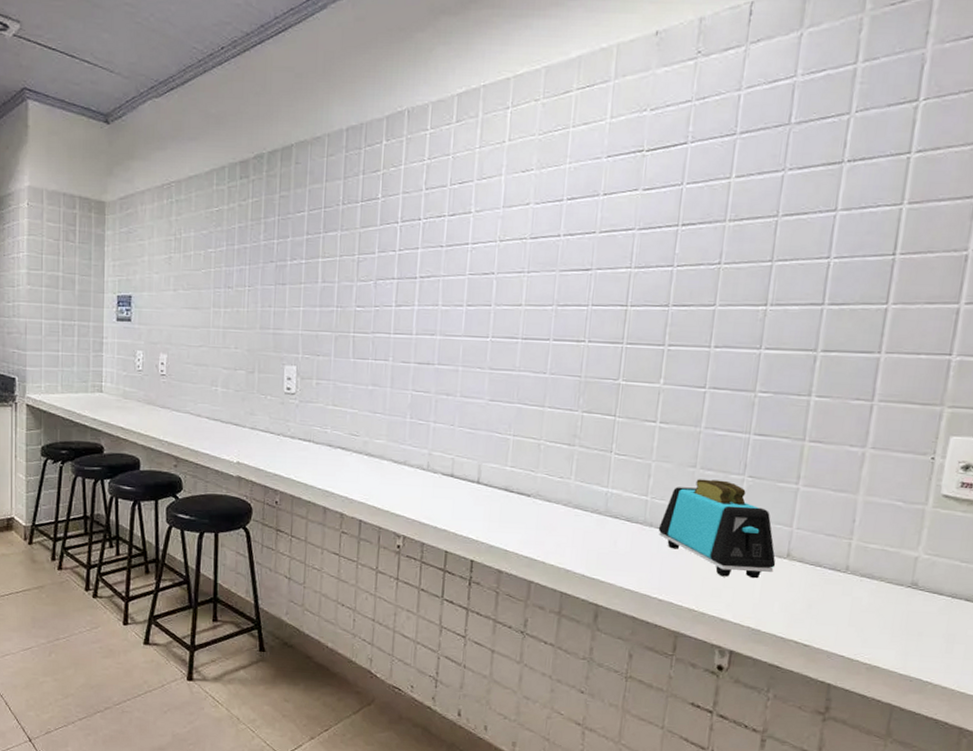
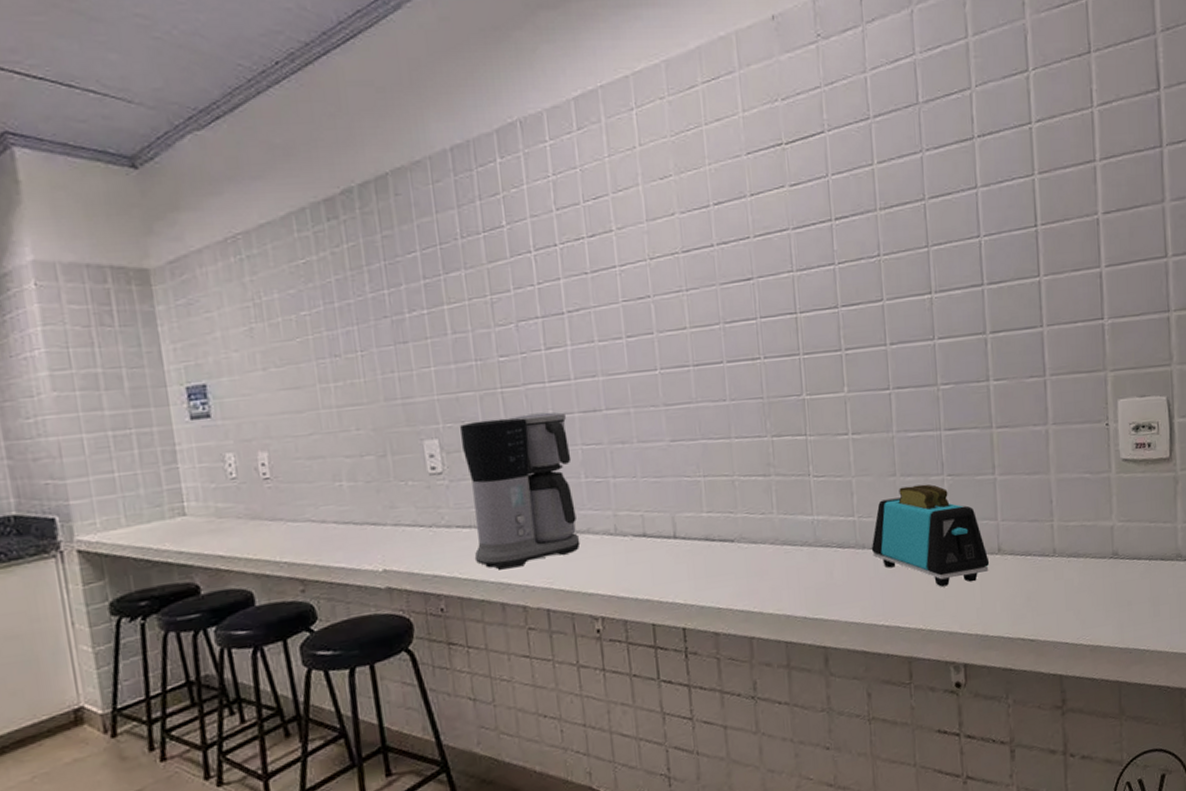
coffee maker: none [308,356,403,481] -> present [460,412,581,570]

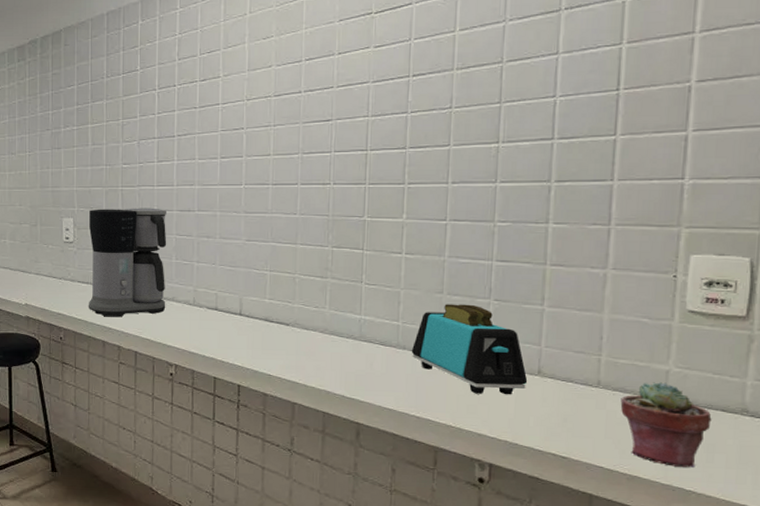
potted succulent: none [1075,539,1154,628] -> present [620,382,712,468]

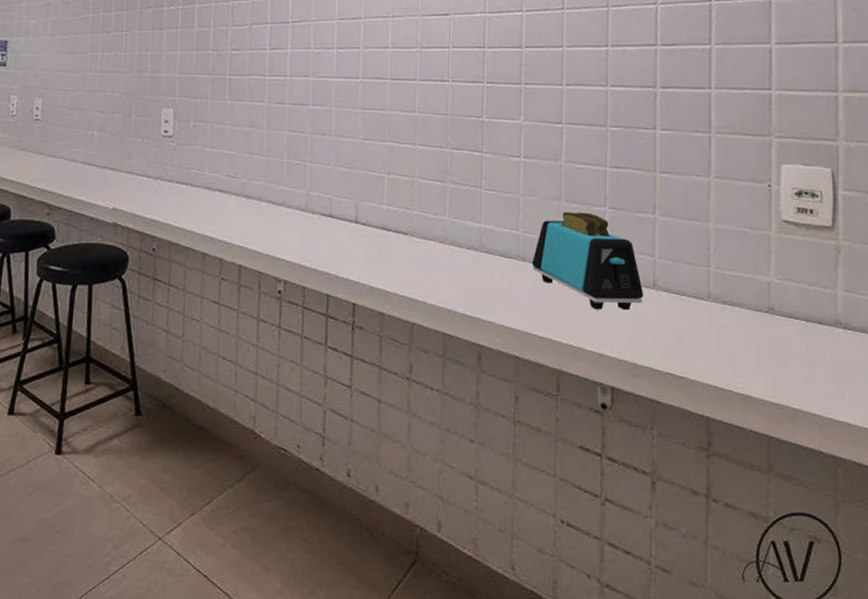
coffee maker: present [88,208,167,317] -> none [186,99,278,225]
potted succulent: present [620,382,712,468] -> none [730,294,811,384]

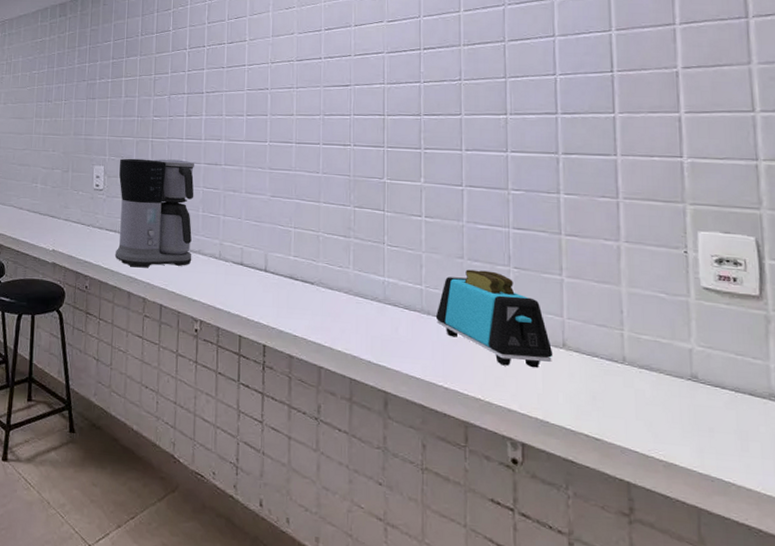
coffee maker: none [186,99,278,225] -> present [114,158,194,268]

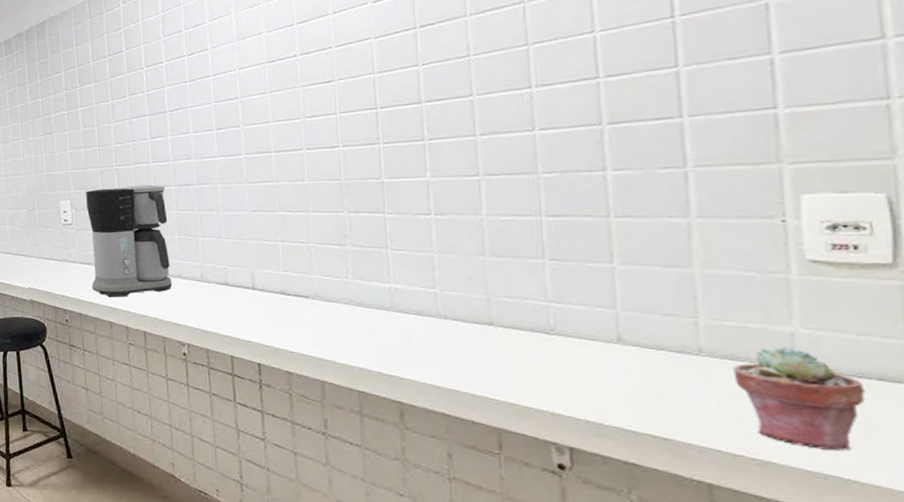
toaster: present [435,269,553,368] -> none [454,266,606,367]
potted succulent: none [647,360,741,456] -> present [732,347,866,451]

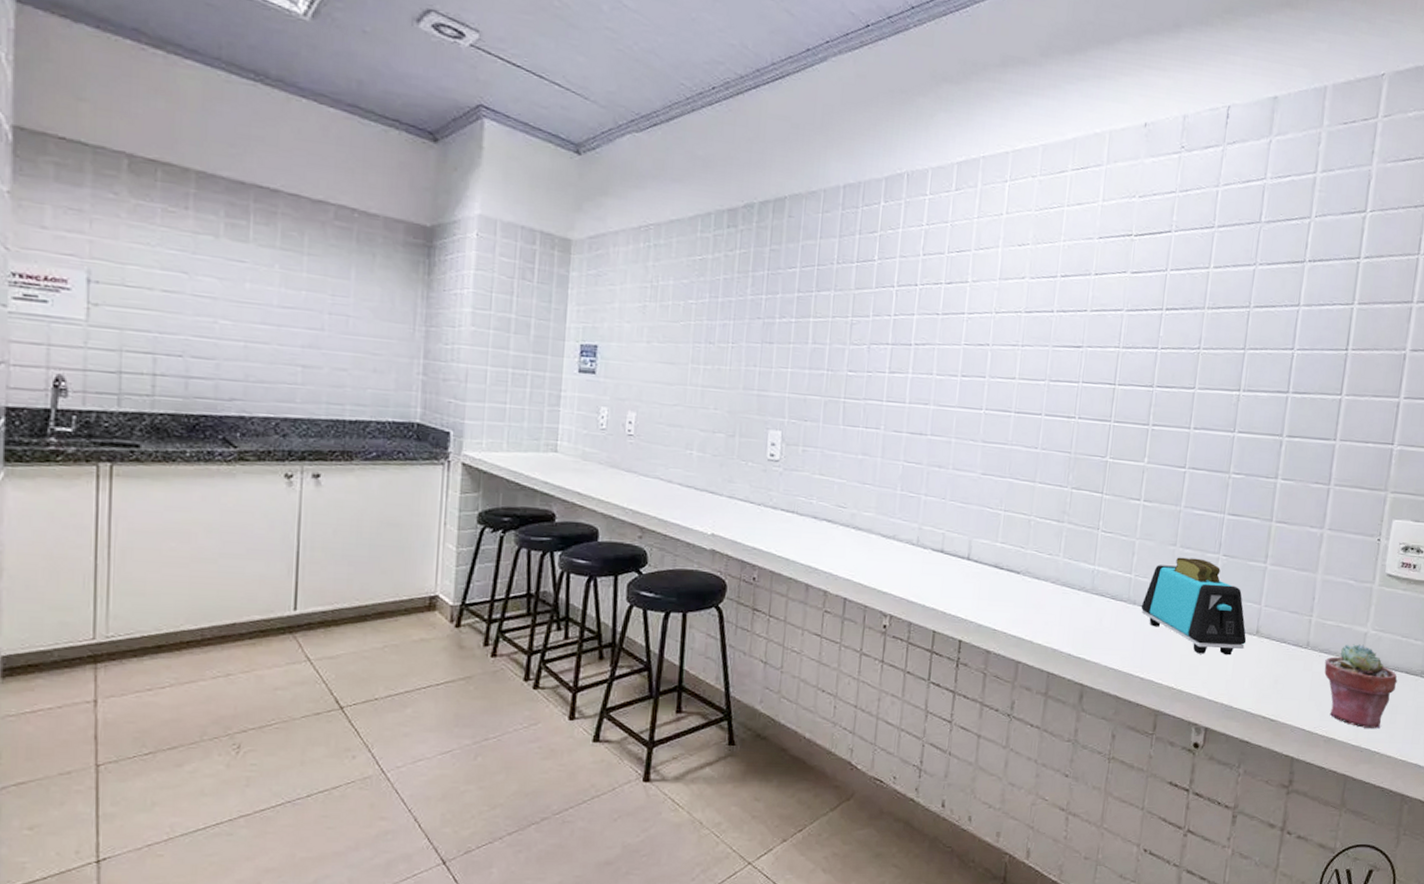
coffee maker: present [86,184,173,297] -> none [791,422,895,556]
toaster: none [454,266,606,367] -> present [1141,557,1247,656]

